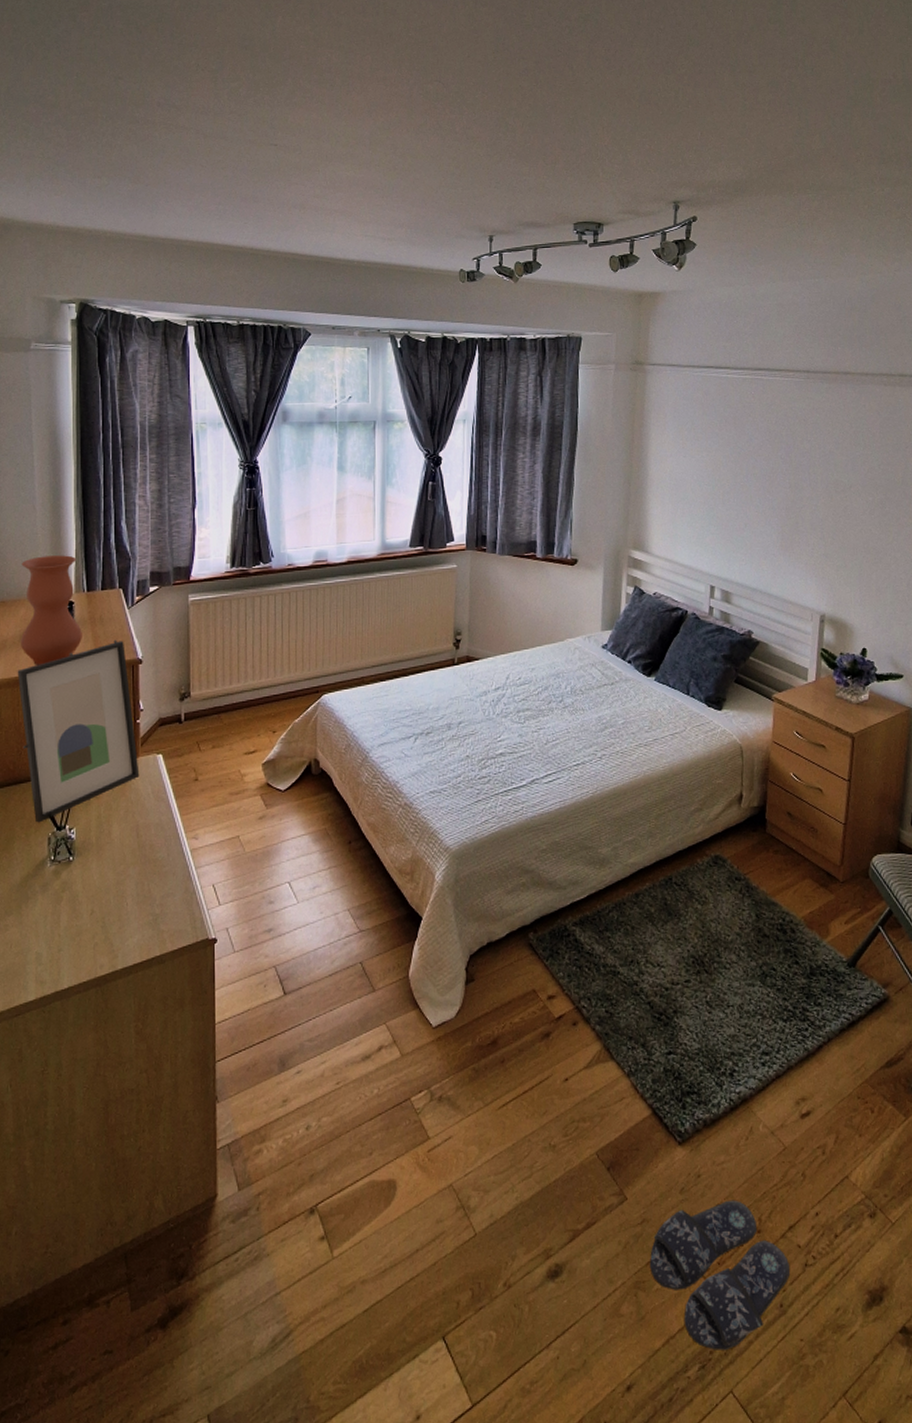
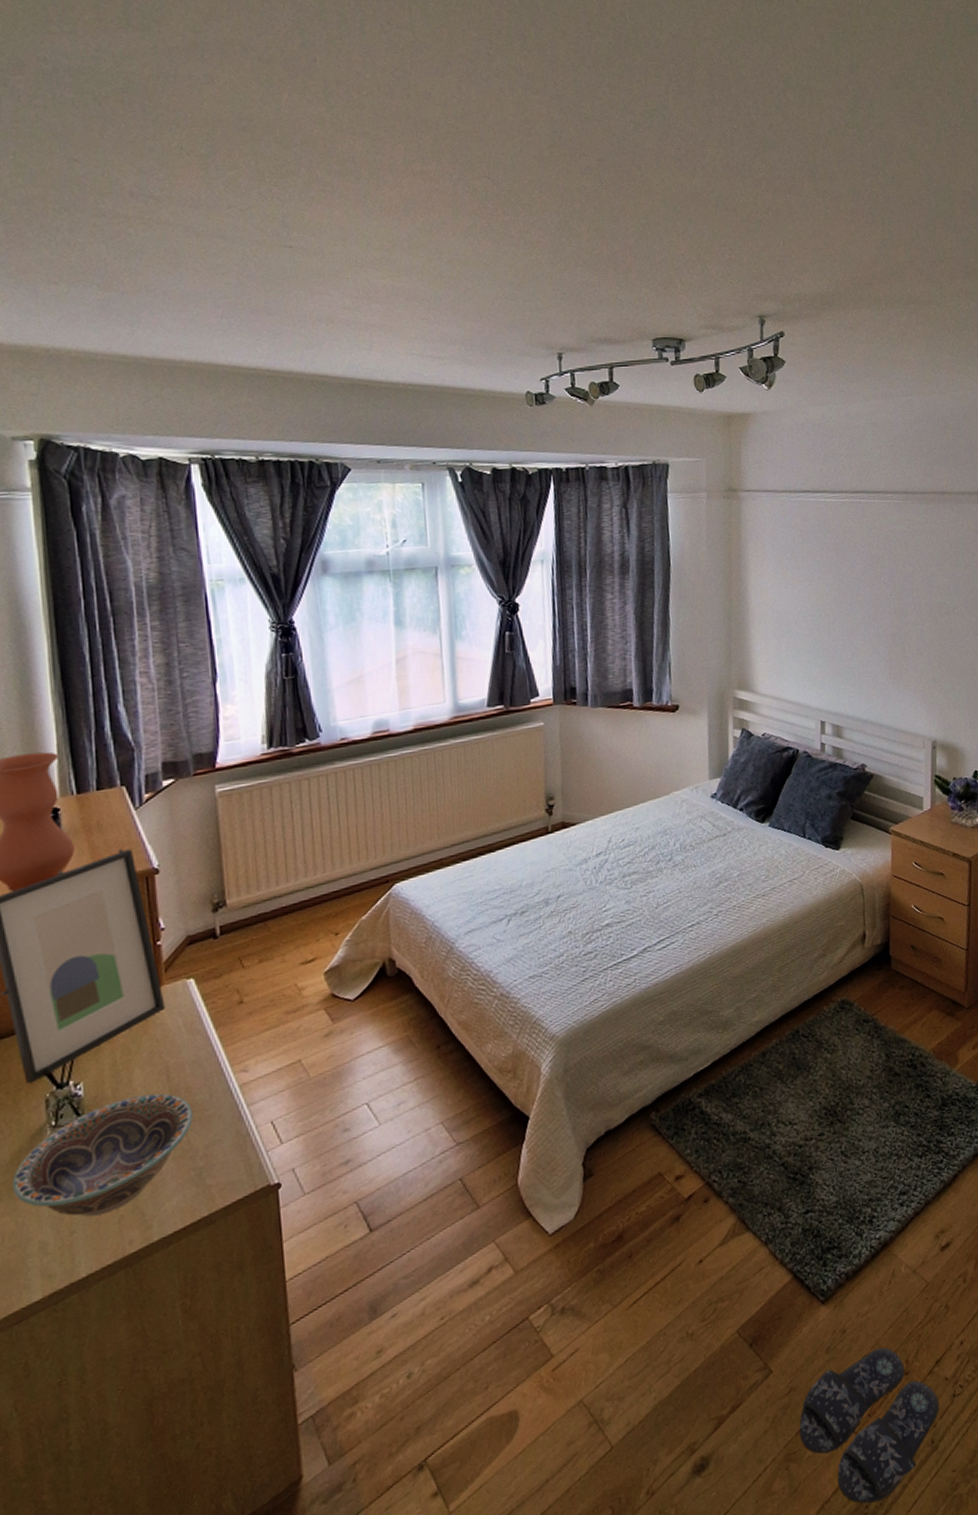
decorative bowl: none [20,846,154,940] -> present [12,1093,193,1217]

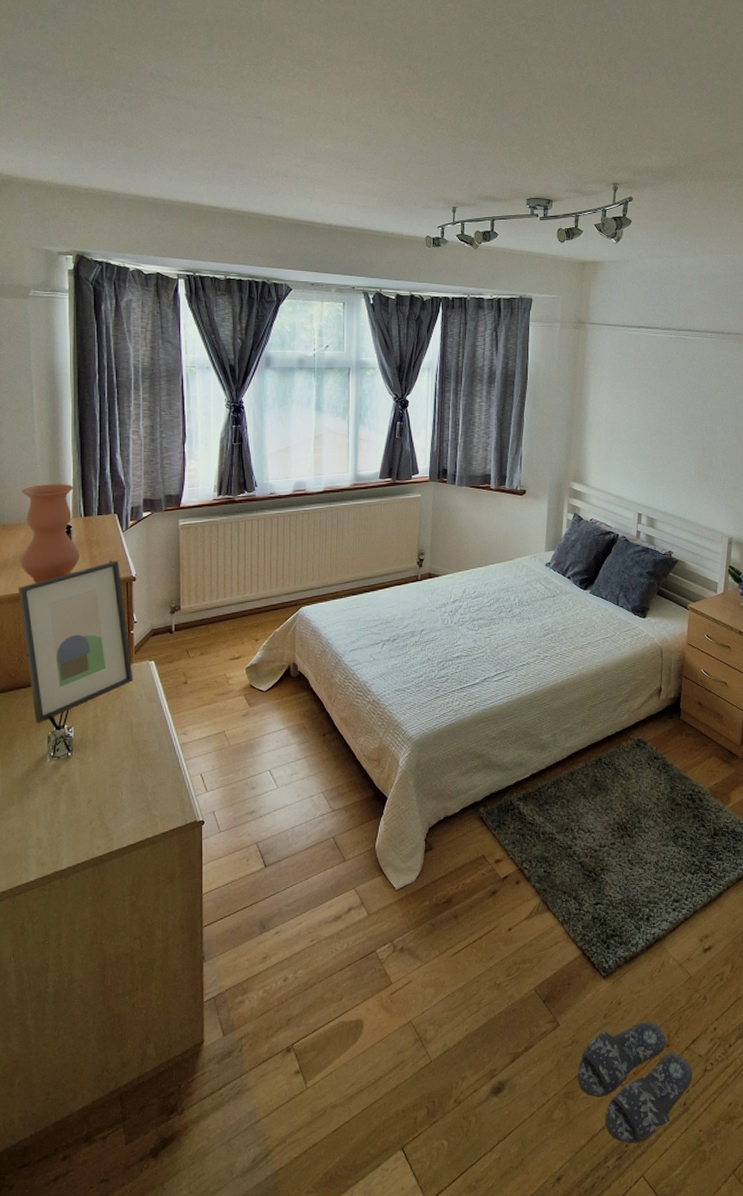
decorative bowl: present [12,1093,193,1217] -> none [22,742,146,826]

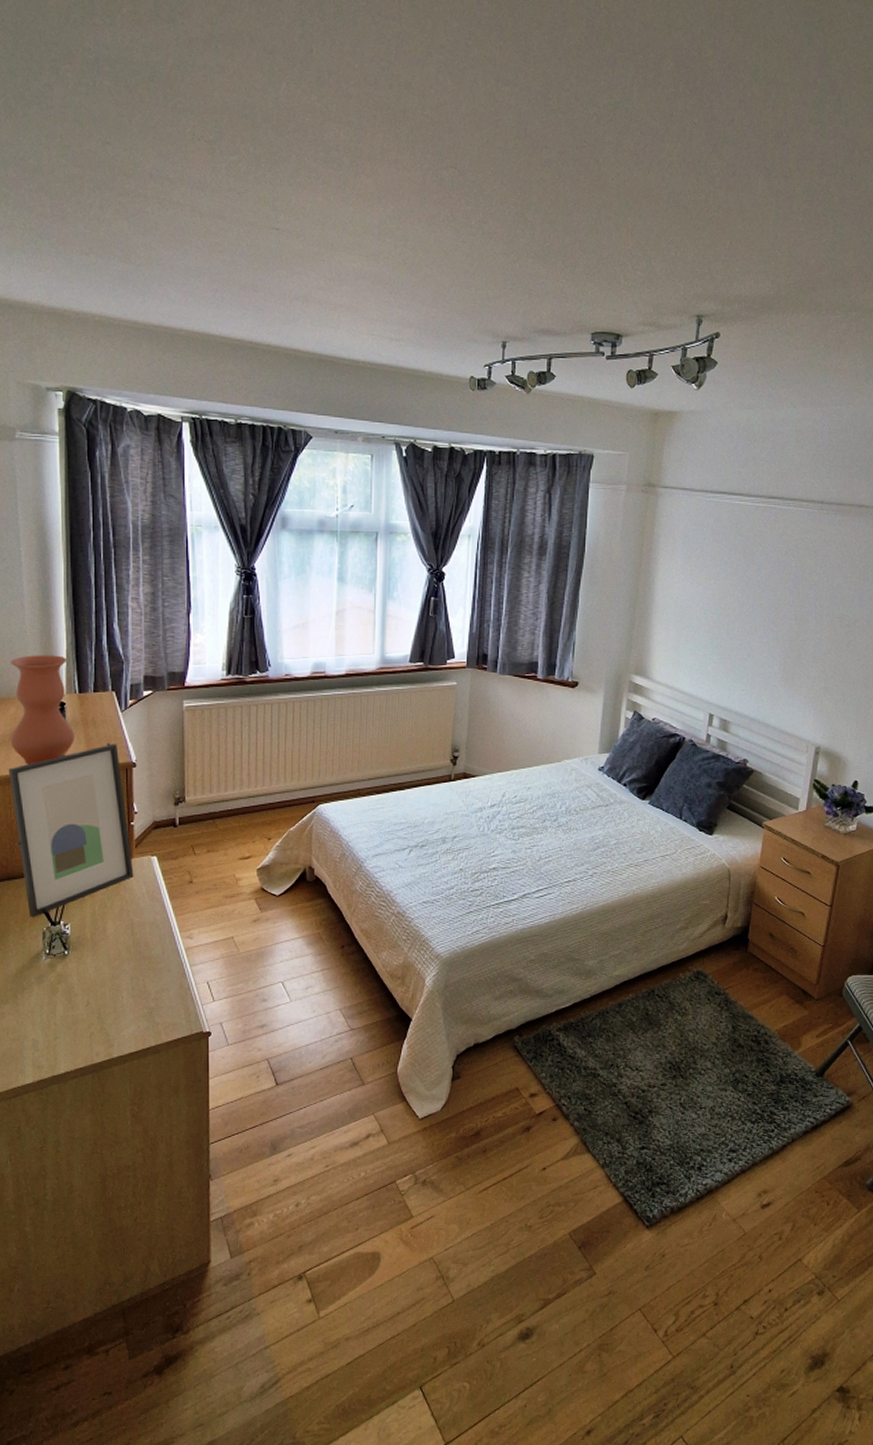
slippers: present [578,1021,692,1144] -> none [614,1277,741,1403]

